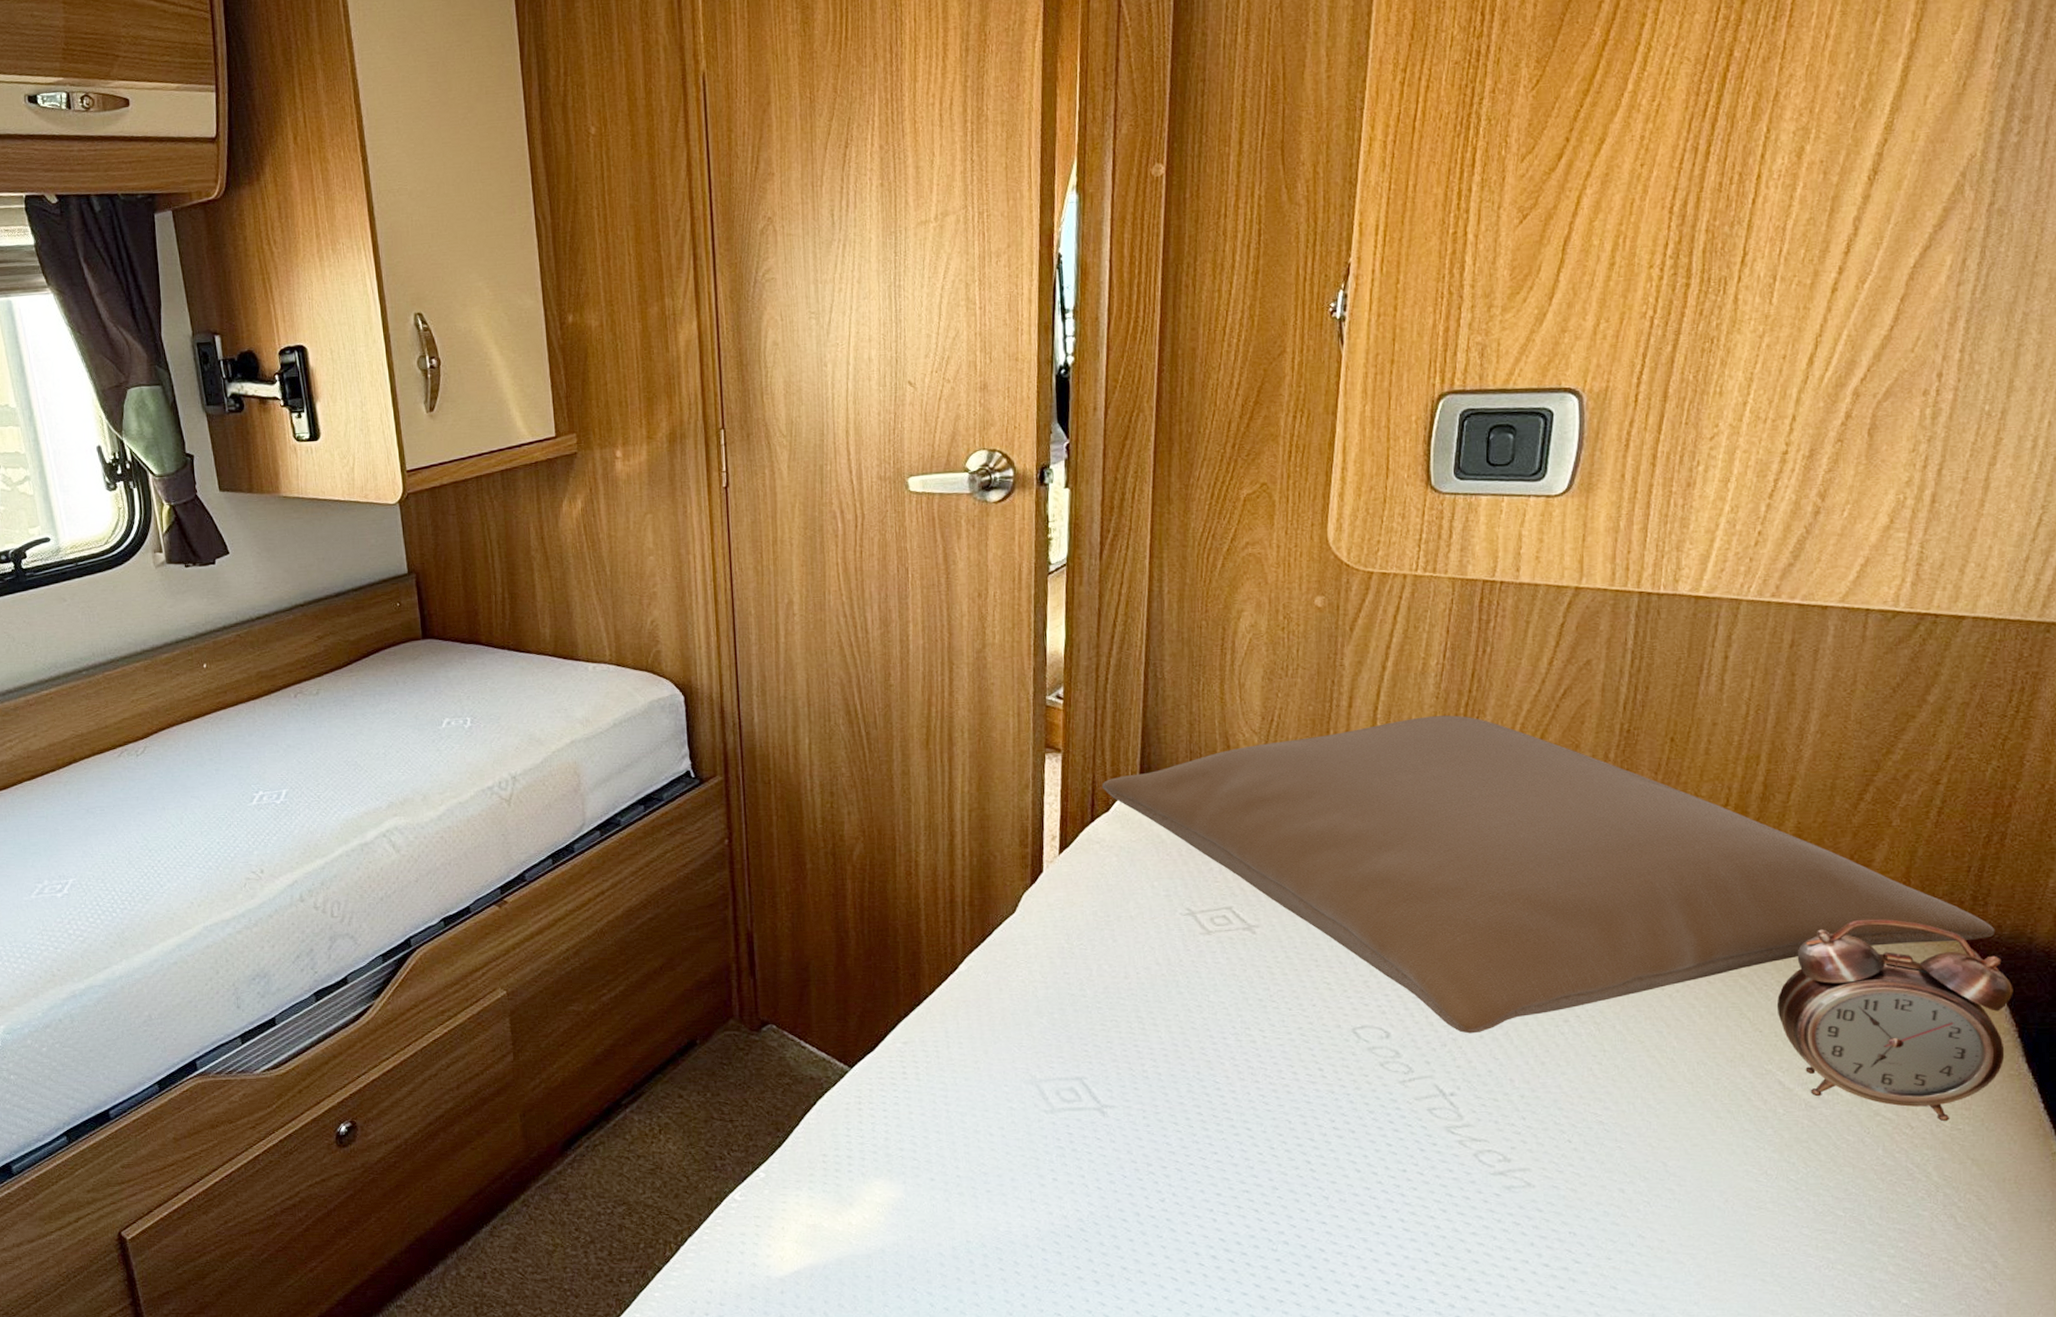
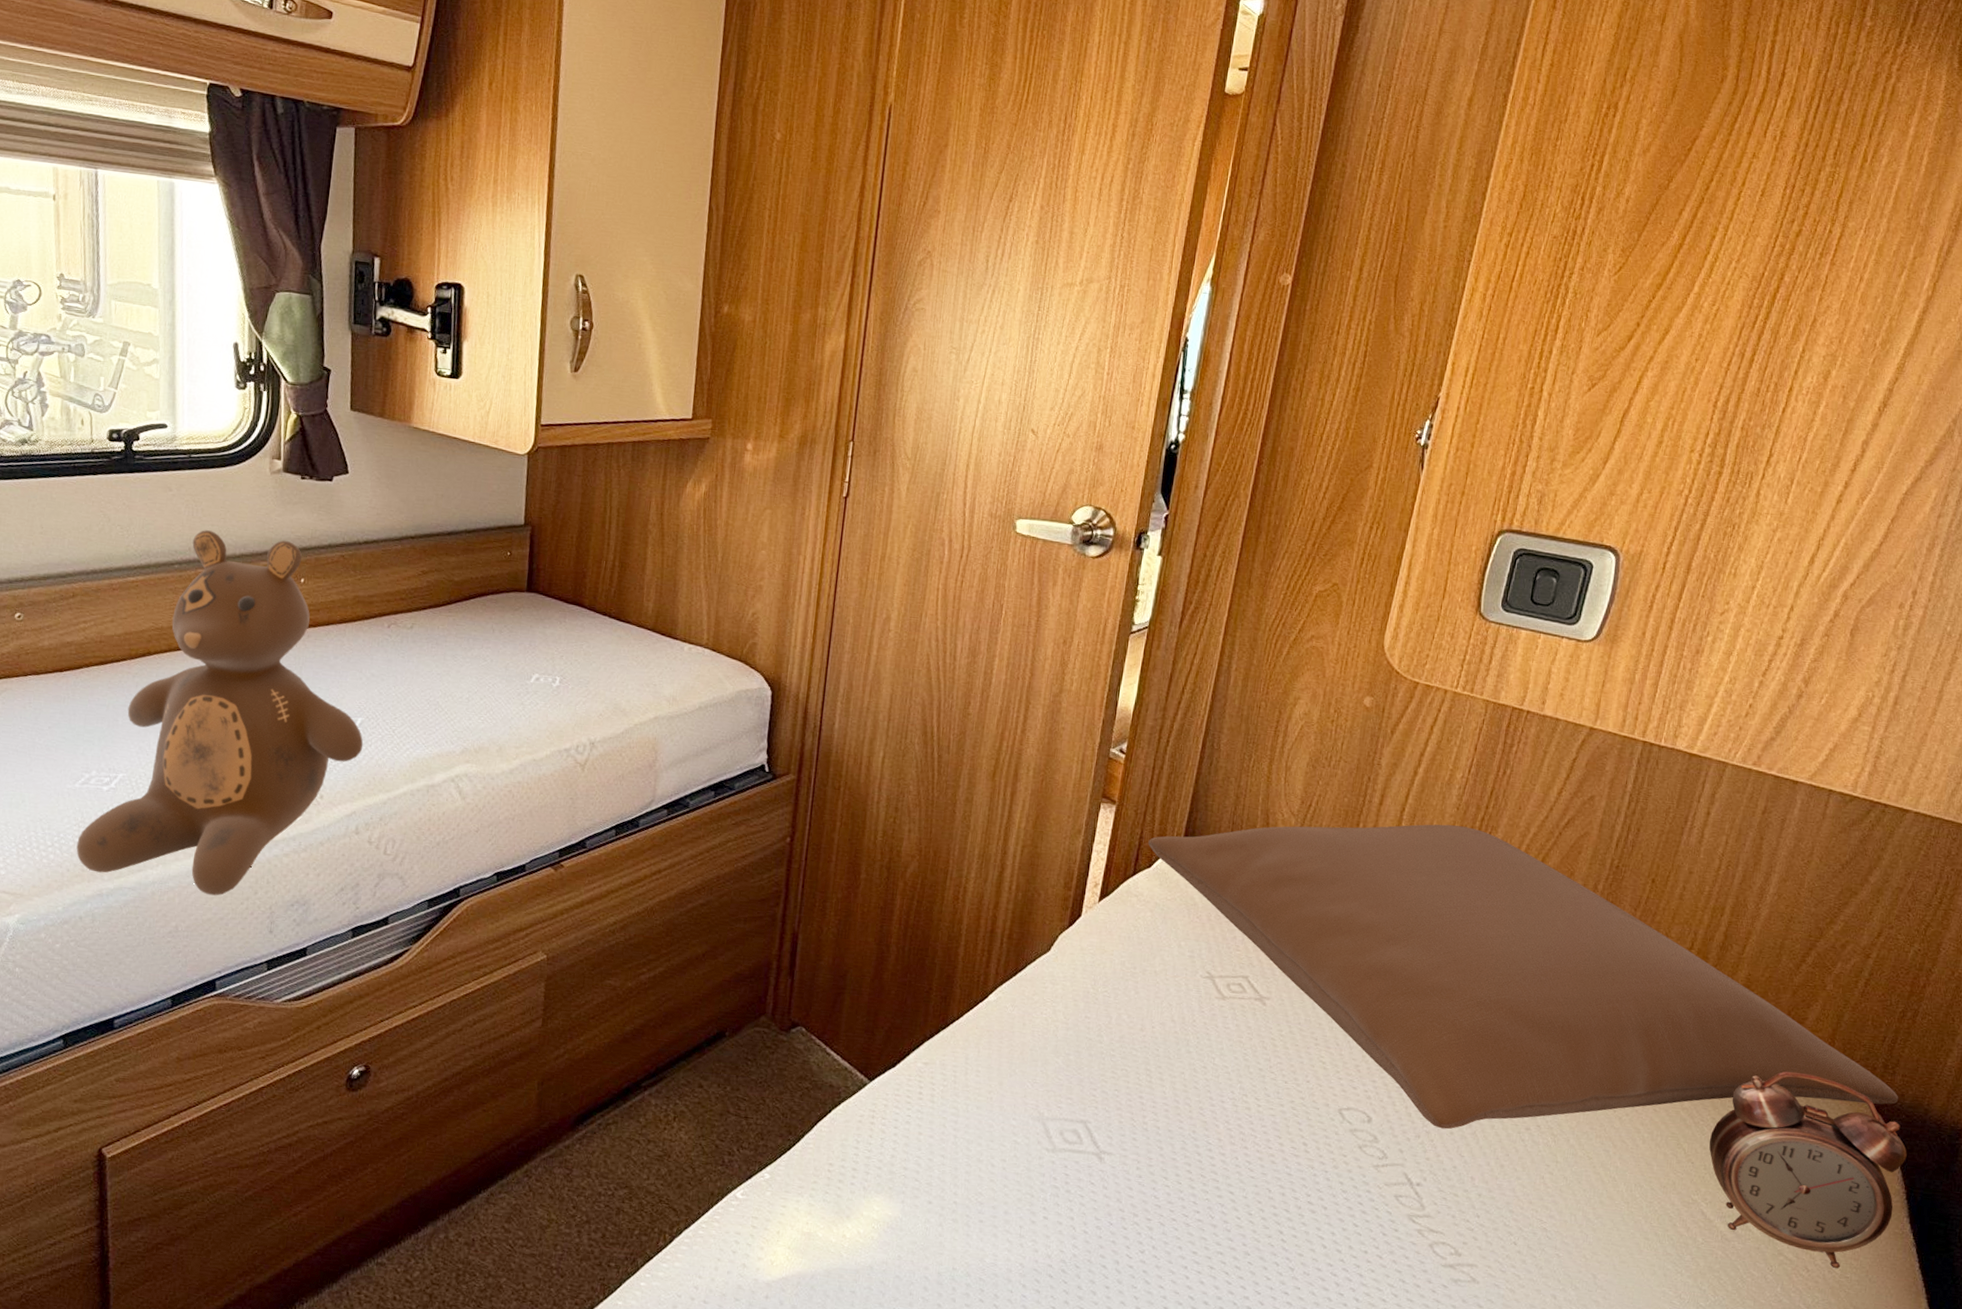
teddy bear: none [43,629,293,981] -> present [76,530,364,896]

